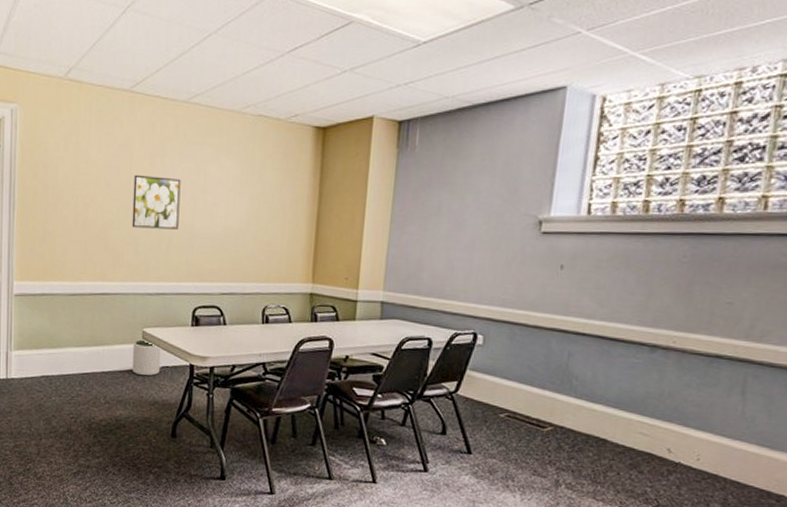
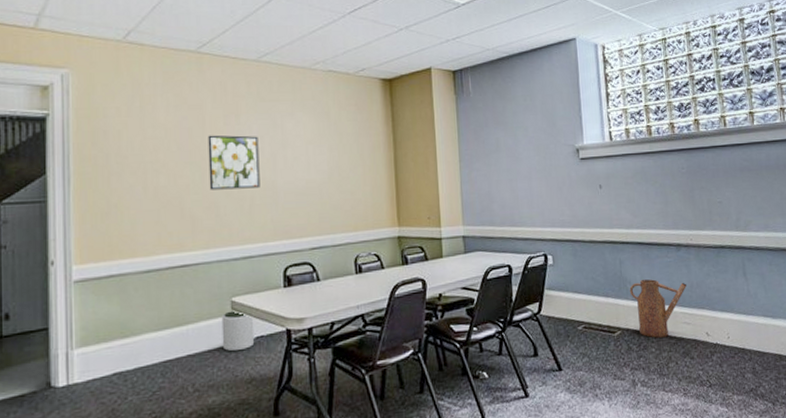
watering can: none [574,378,654,444] -> present [629,279,686,338]

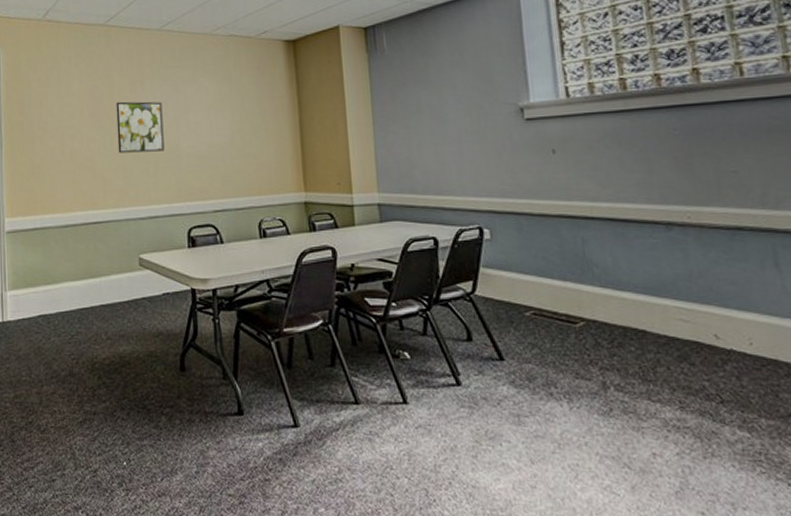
plant pot: present [221,311,255,352] -> none [130,267,161,306]
watering can: present [629,279,686,338] -> none [596,263,682,335]

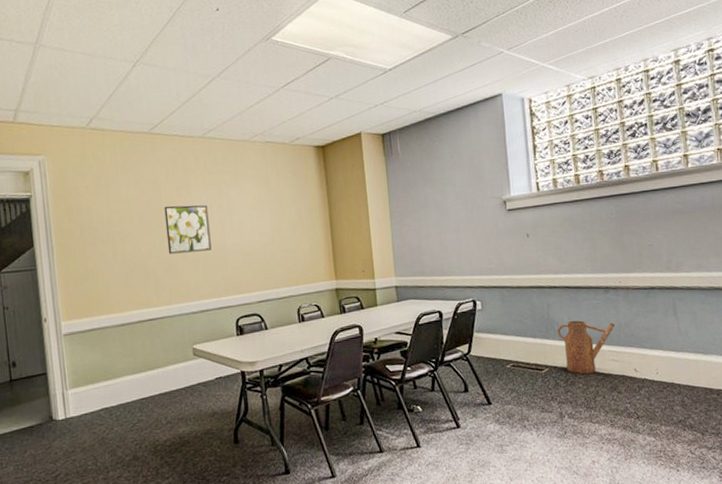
watering can: none [596,263,682,335] -> present [557,320,615,375]

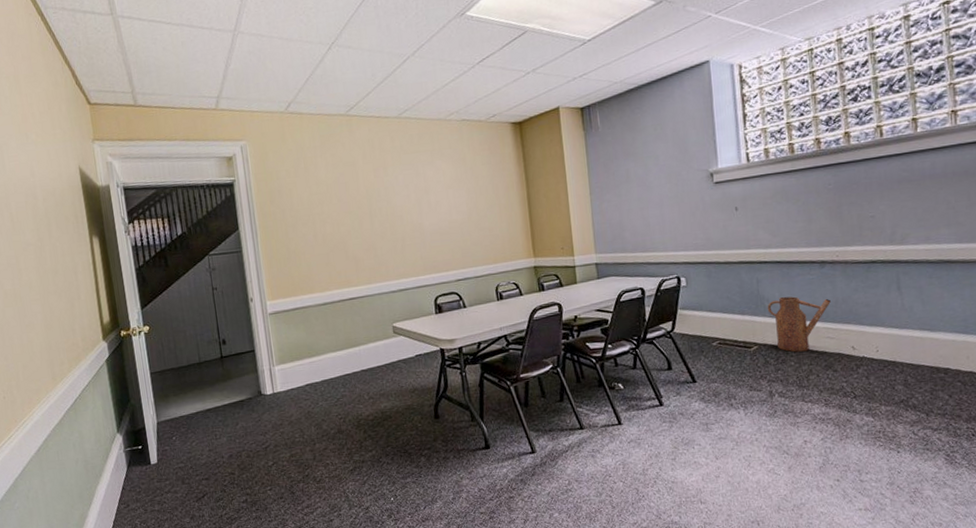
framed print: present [164,205,212,254] -> none [362,185,409,235]

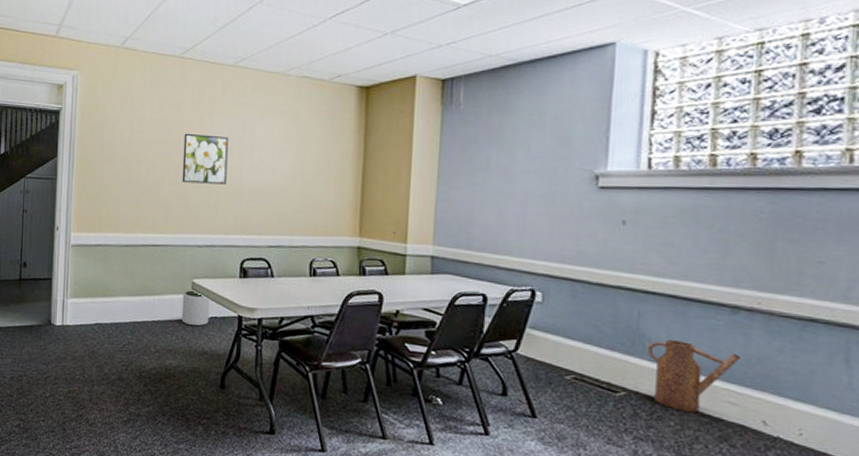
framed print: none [362,185,409,235] -> present [182,133,229,185]
plant pot: none [386,334,415,368] -> present [181,290,210,327]

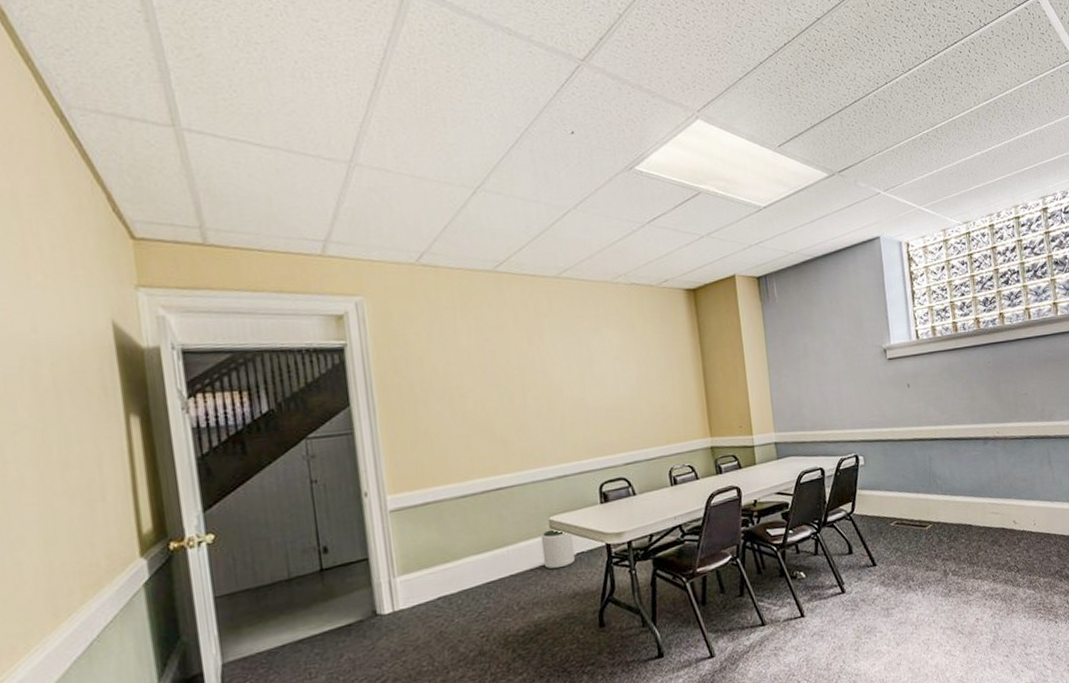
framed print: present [182,133,229,185] -> none [512,354,570,412]
watering can: present [647,340,740,413] -> none [939,473,994,529]

